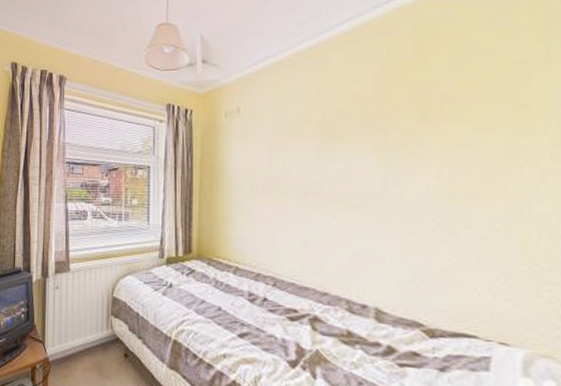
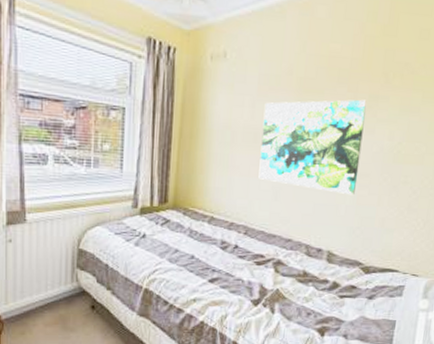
wall art: none [283,138,402,243] -> present [258,99,367,196]

